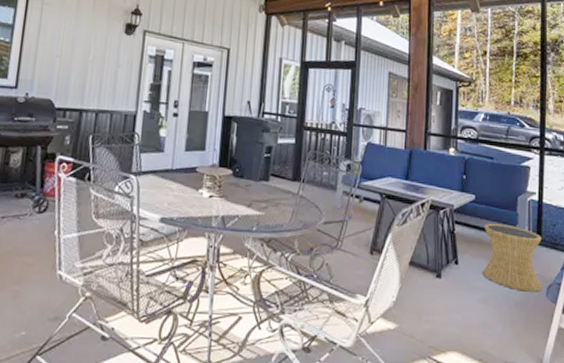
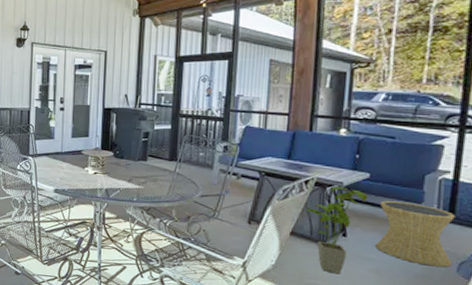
house plant: none [423,209,475,308] -> present [306,186,368,274]

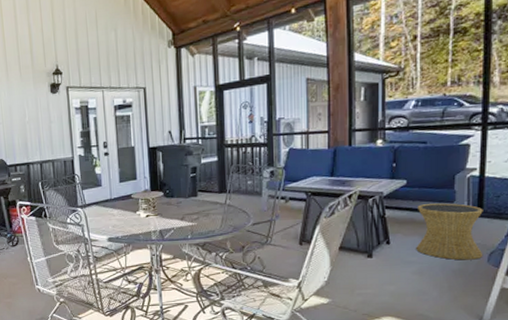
house plant: present [306,186,368,274] -> none [352,197,407,281]

